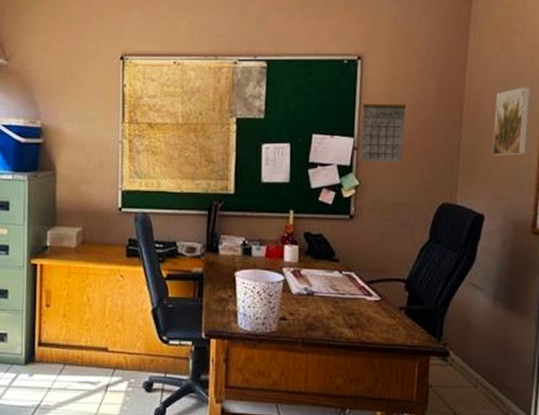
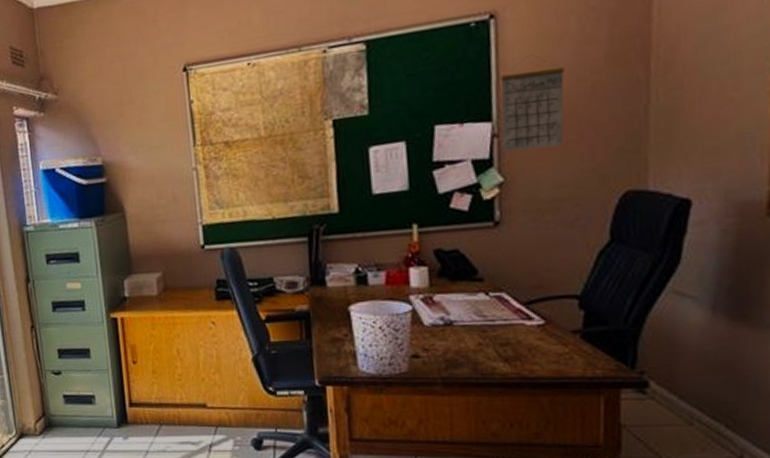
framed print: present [493,87,530,156] -> none [699,13,757,117]

